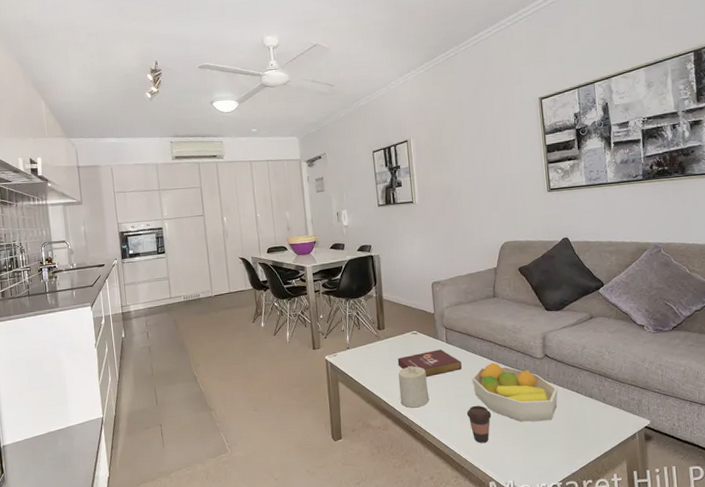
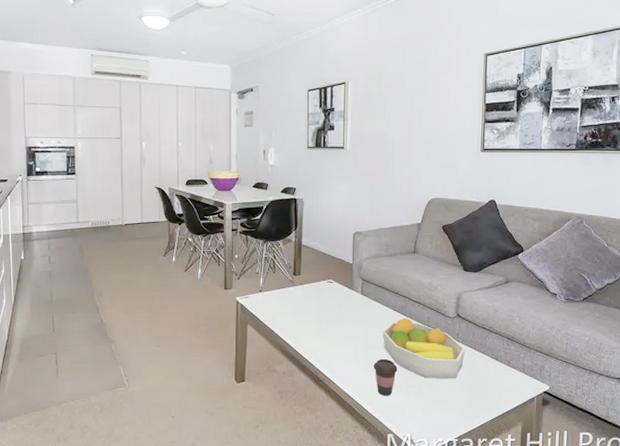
book: present [397,349,462,378] -> none [310,300,374,327]
candle: present [398,366,430,408] -> none [308,314,338,356]

